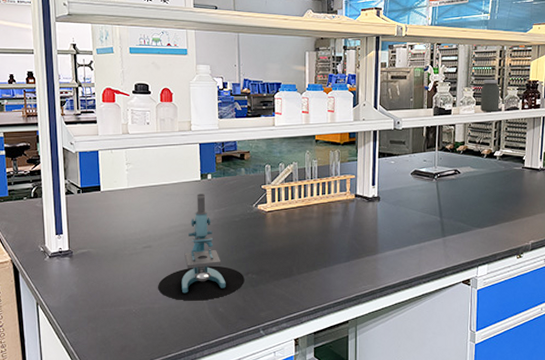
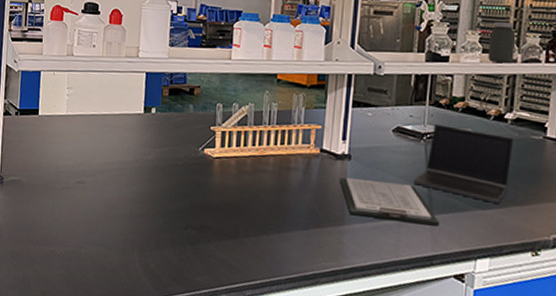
microscope: present [158,194,245,301] -> none [86,129,183,253]
clipboard: none [372,215,450,246] -> present [339,177,439,227]
laptop computer: none [429,165,502,222] -> present [413,123,514,204]

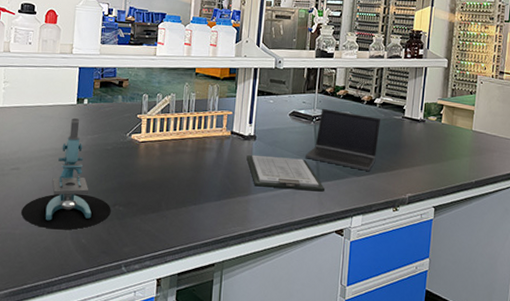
microscope: none [86,129,183,253] -> present [21,118,111,230]
jar: present [488,21,516,64] -> none [363,25,384,60]

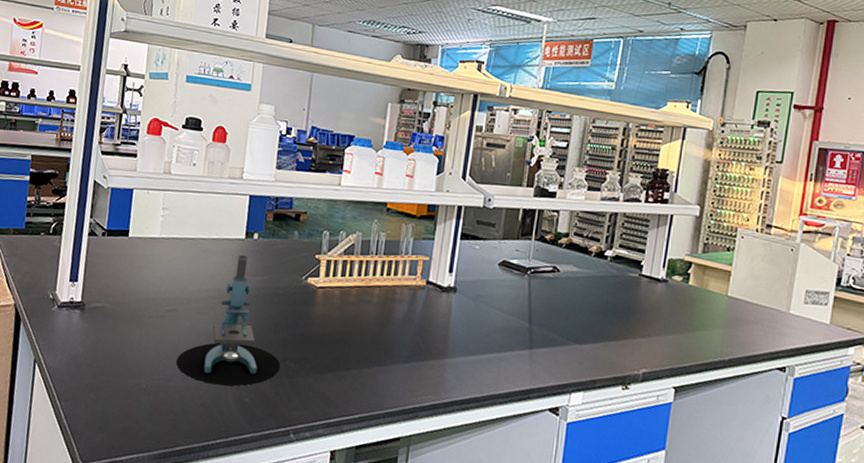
clipboard: present [246,154,324,192] -> none [444,310,538,361]
laptop computer: present [305,108,381,171] -> none [515,258,613,339]

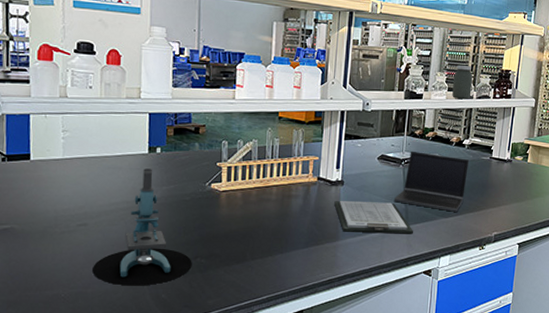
clipboard: none [444,310,538,361] -> present [334,200,413,234]
laptop computer: none [515,258,613,339] -> present [393,150,470,212]
jar: none [592,159,620,203] -> present [452,64,473,100]

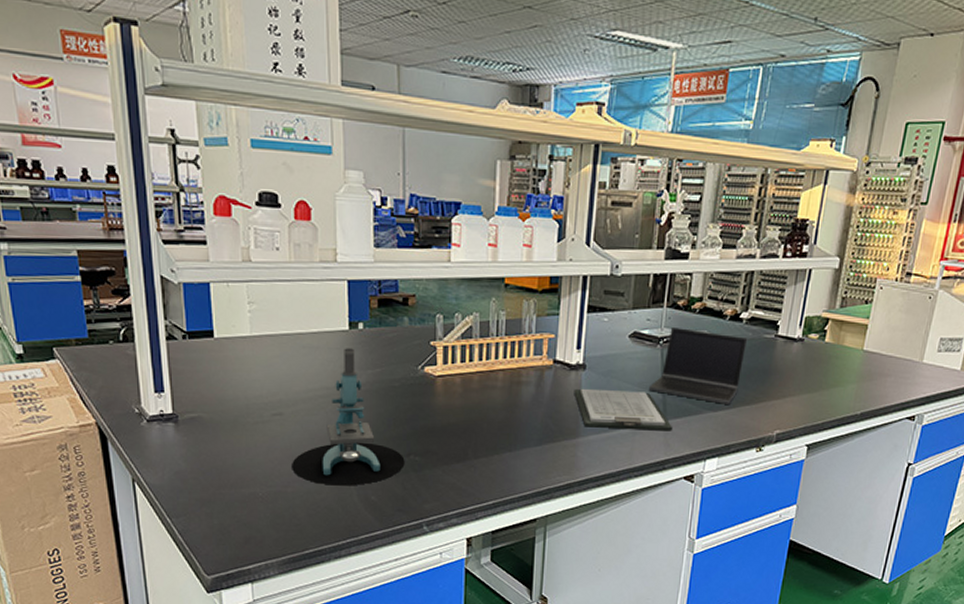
jar: present [452,64,473,100] -> none [728,212,757,260]

